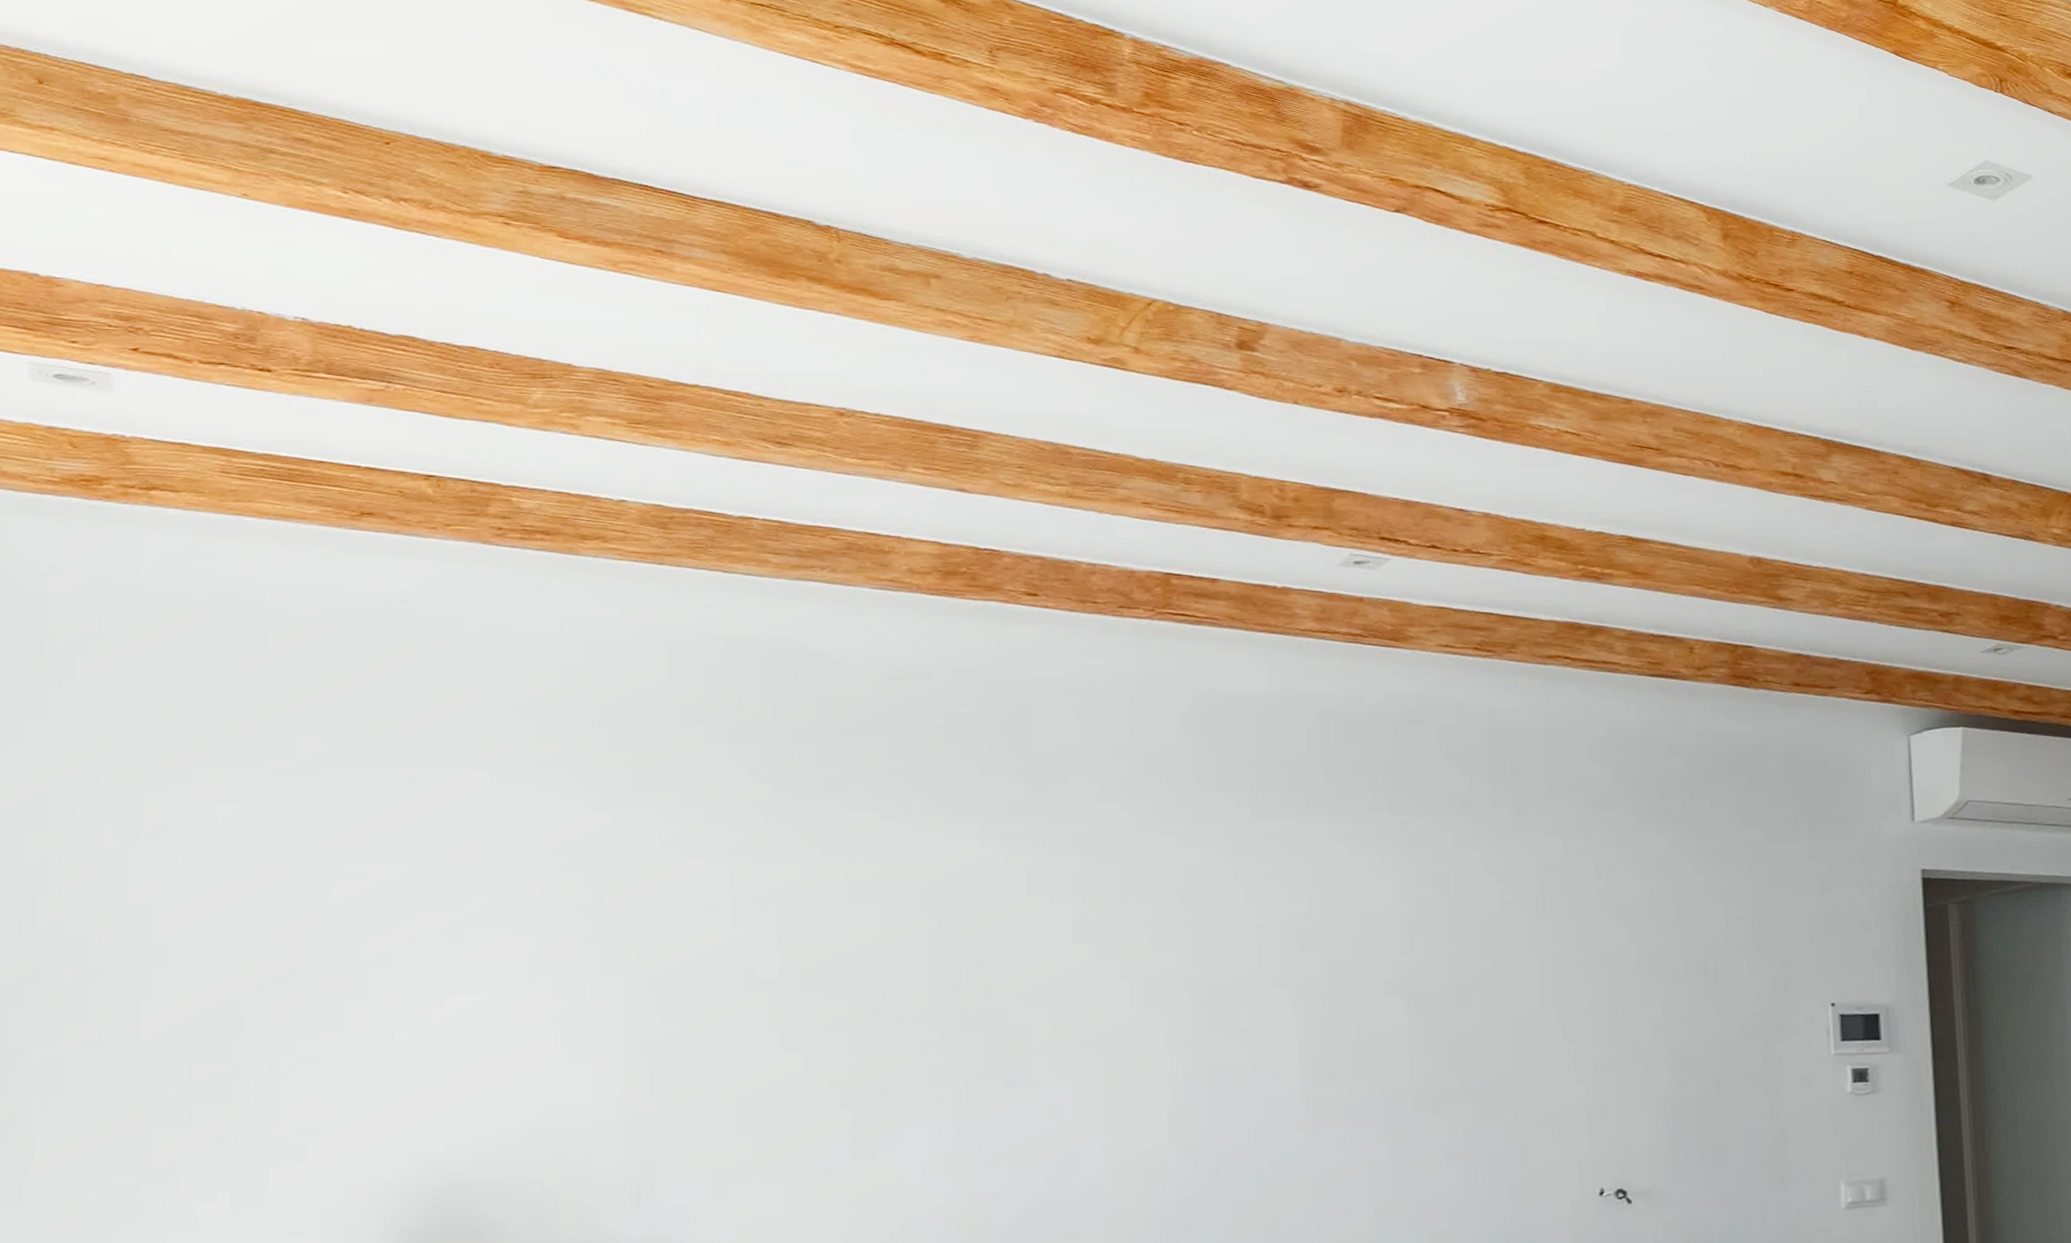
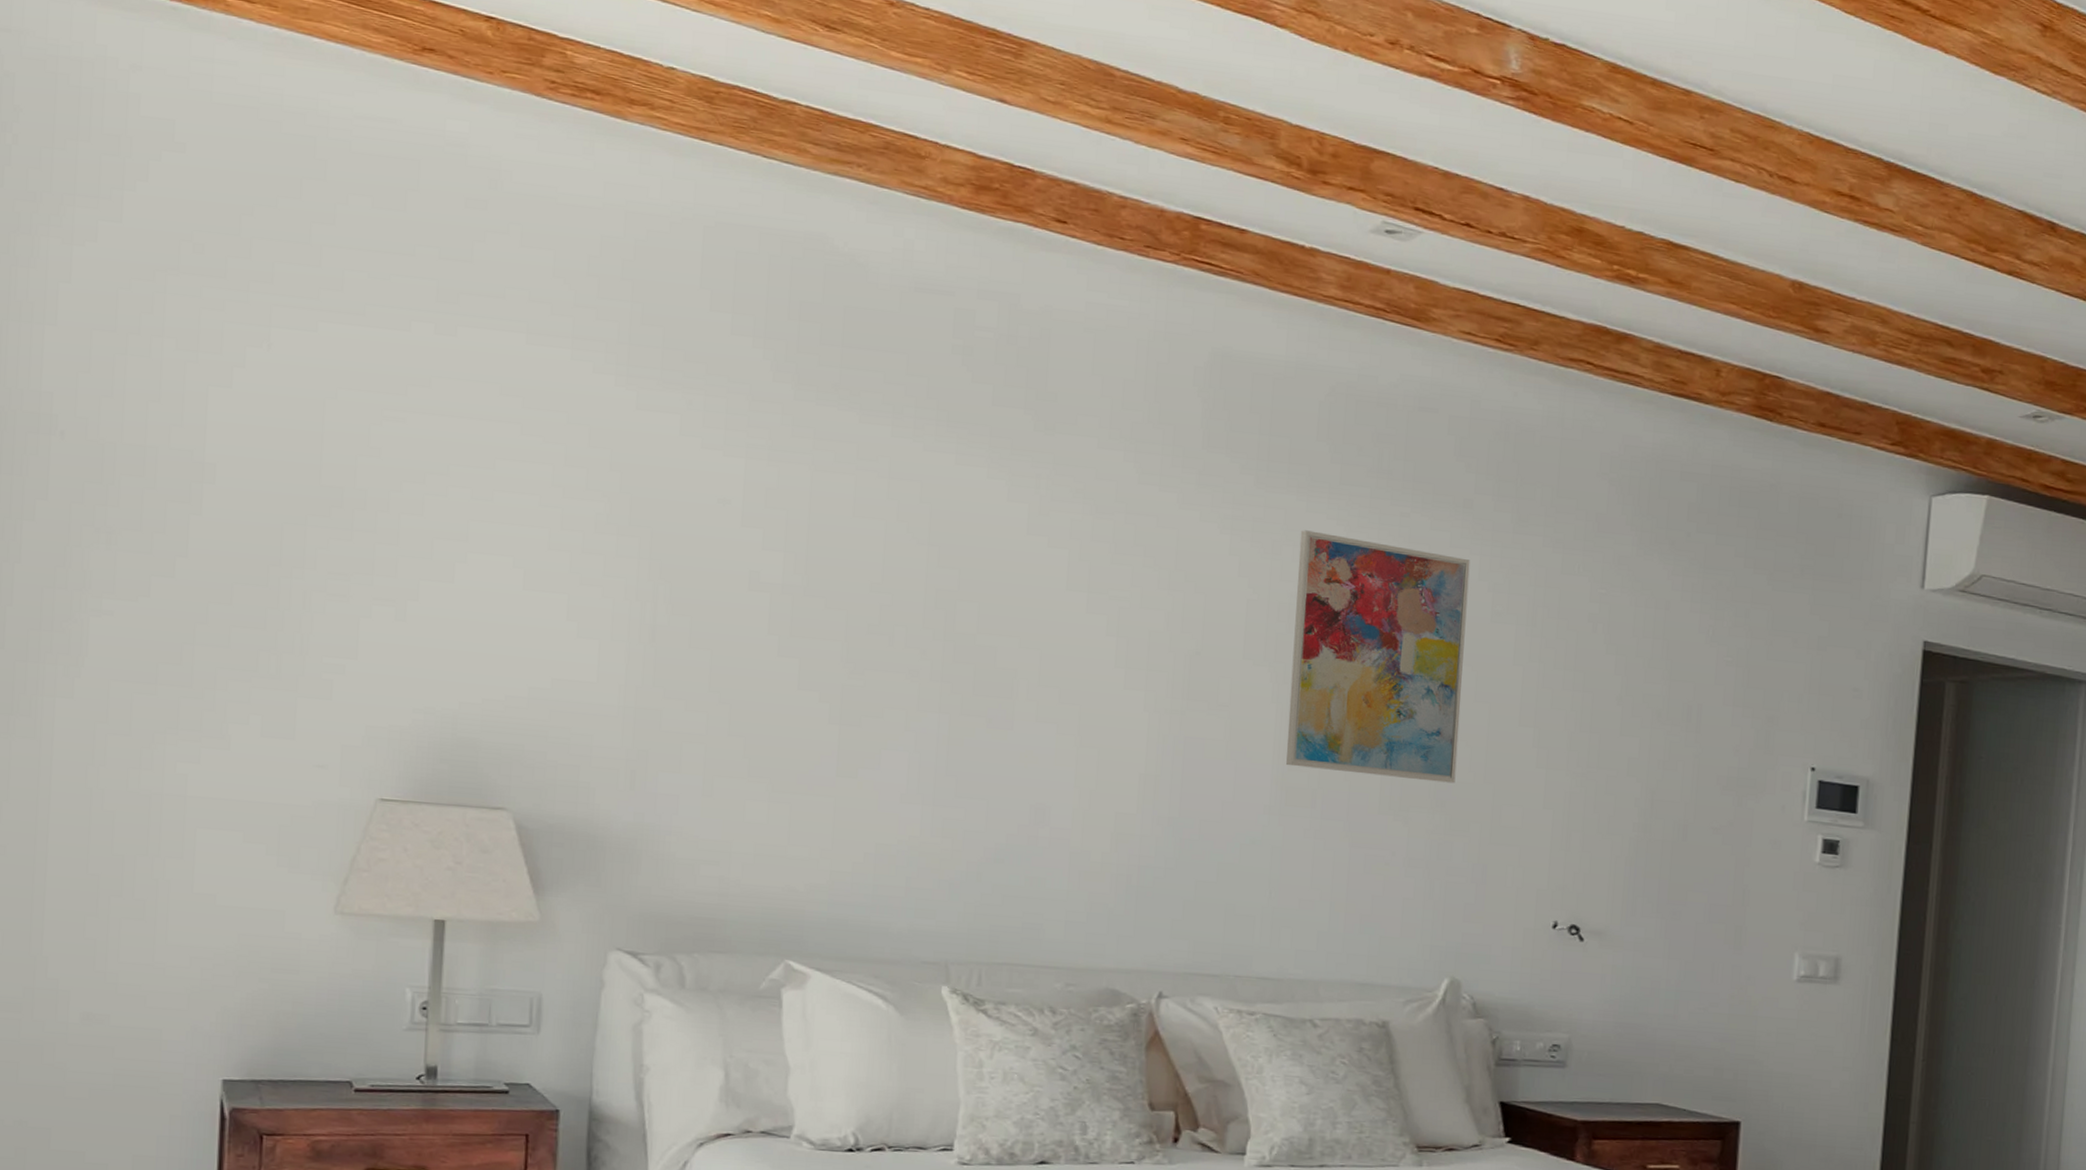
wall art: none [1303,851,1485,1079] -> present [1286,530,1470,784]

